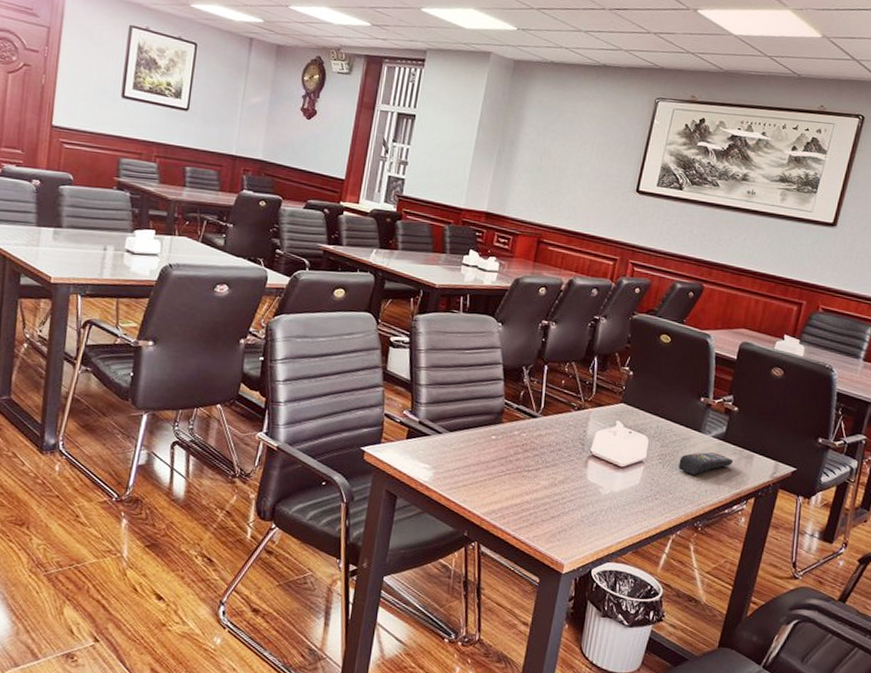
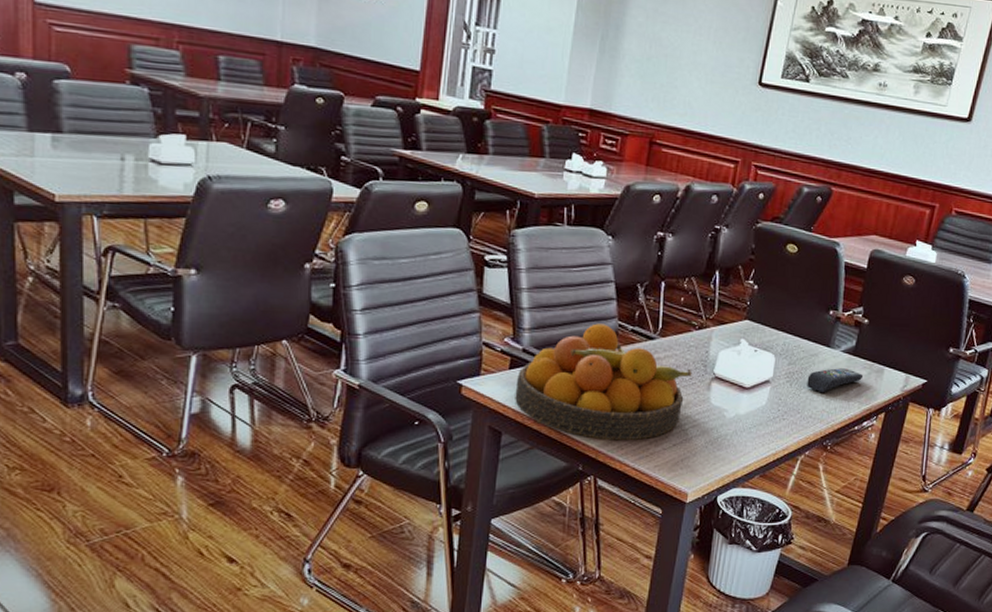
fruit bowl: none [410,401,571,511] -> present [515,323,692,441]

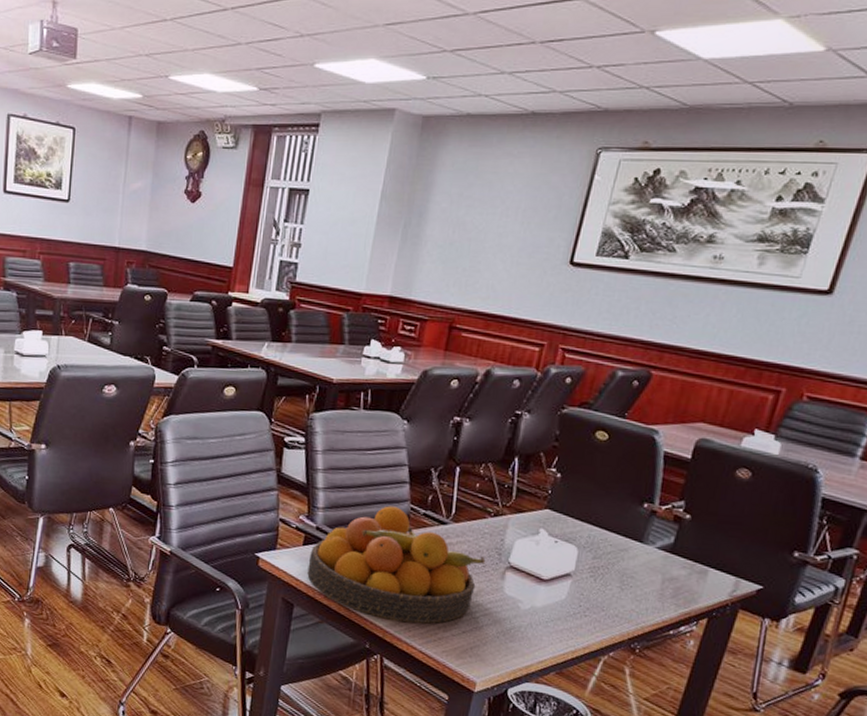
remote control: present [807,368,864,393] -> none [613,565,683,592]

